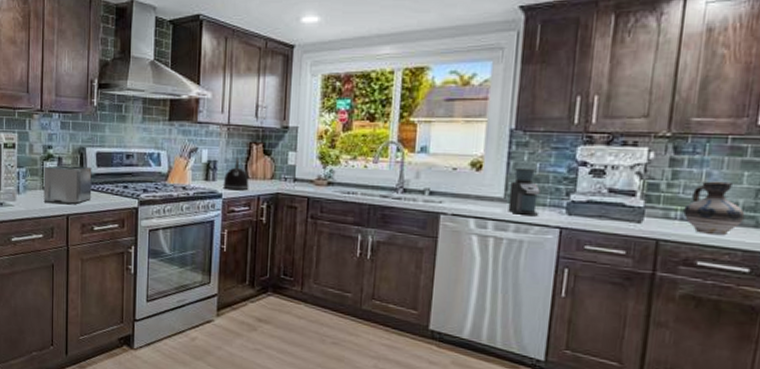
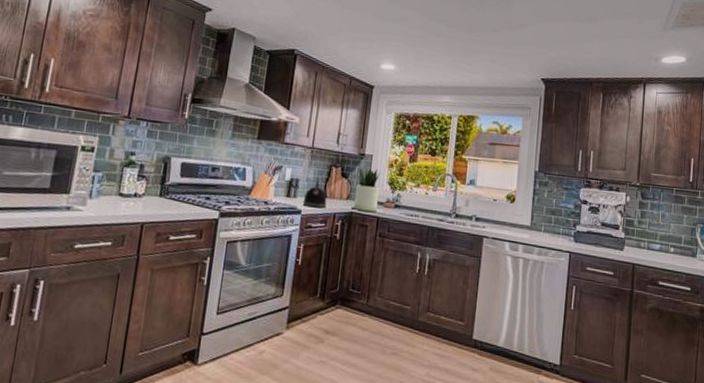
toaster: present [43,165,92,205] -> none [117,172,175,214]
planter: none [276,142,310,192] -> present [351,167,380,213]
coffee grinder: present [508,169,540,217] -> none [533,203,556,242]
ceramic jug: present [683,181,746,236] -> none [649,220,686,262]

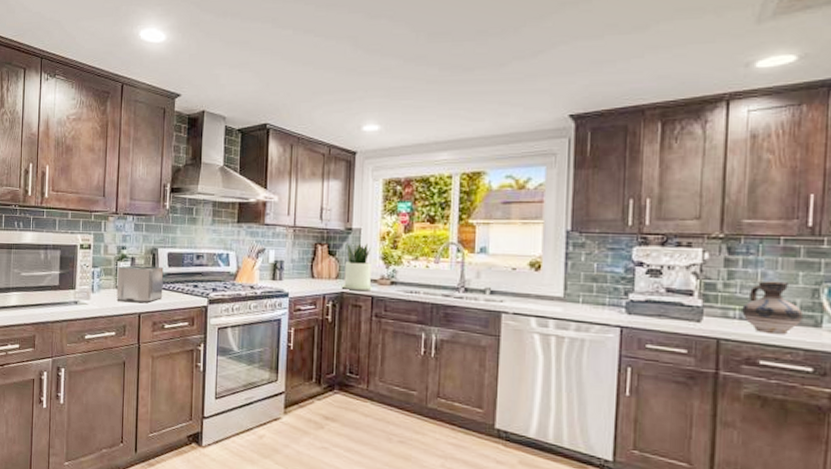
toaster: none [117,172,175,214] -> present [116,265,164,304]
kettle: present [302,177,327,209] -> none [289,257,315,290]
ceramic jug: none [649,220,686,262] -> present [742,281,804,335]

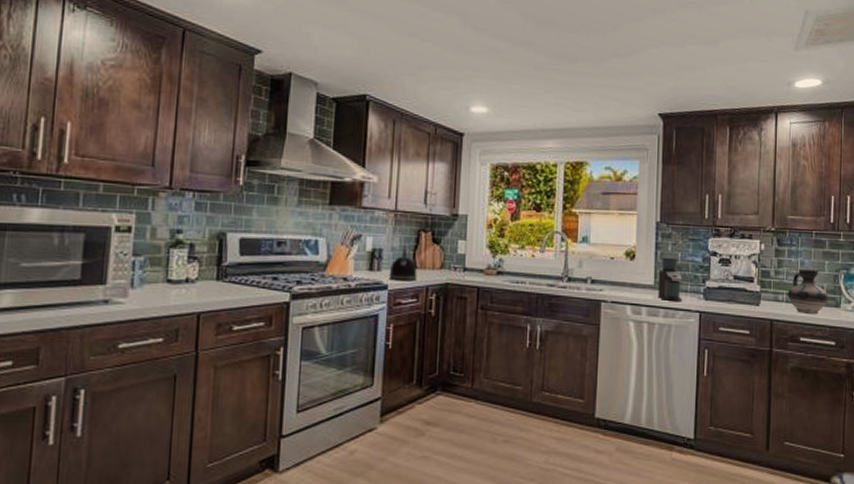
toaster: present [116,265,164,304] -> none [166,253,234,301]
kettle: none [289,257,315,290] -> present [388,245,417,282]
planter: present [341,243,373,291] -> none [446,230,479,282]
coffee grinder: none [568,269,599,316] -> present [658,258,683,302]

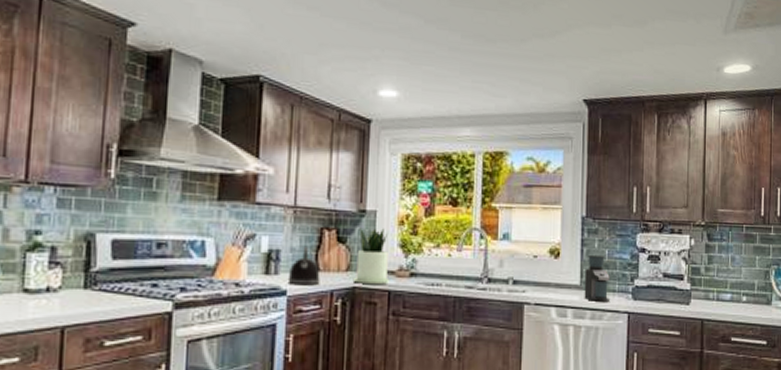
planter: none [446,230,479,282] -> present [352,227,390,285]
ceramic jug: present [788,268,829,315] -> none [718,264,760,313]

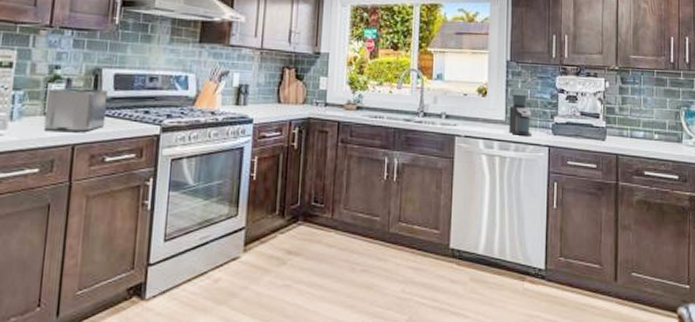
toaster: none [23,257,105,313] -> present [43,87,108,133]
kettle: present [287,245,320,286] -> none [254,81,281,116]
planter: present [352,227,390,285] -> none [308,67,340,117]

